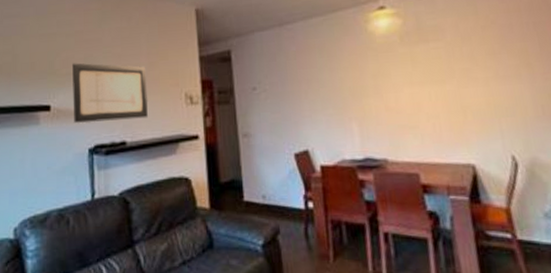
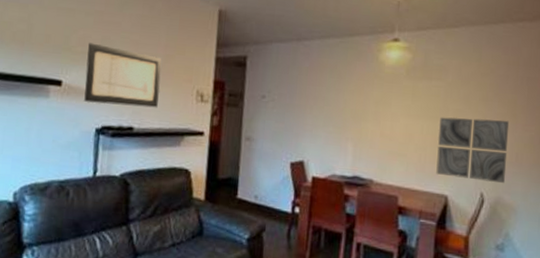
wall art: none [447,71,537,143] -> present [436,117,510,184]

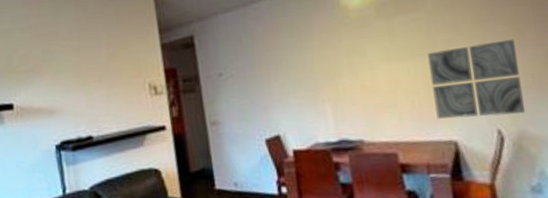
wall art: present [84,42,162,108] -> none [31,58,112,121]

